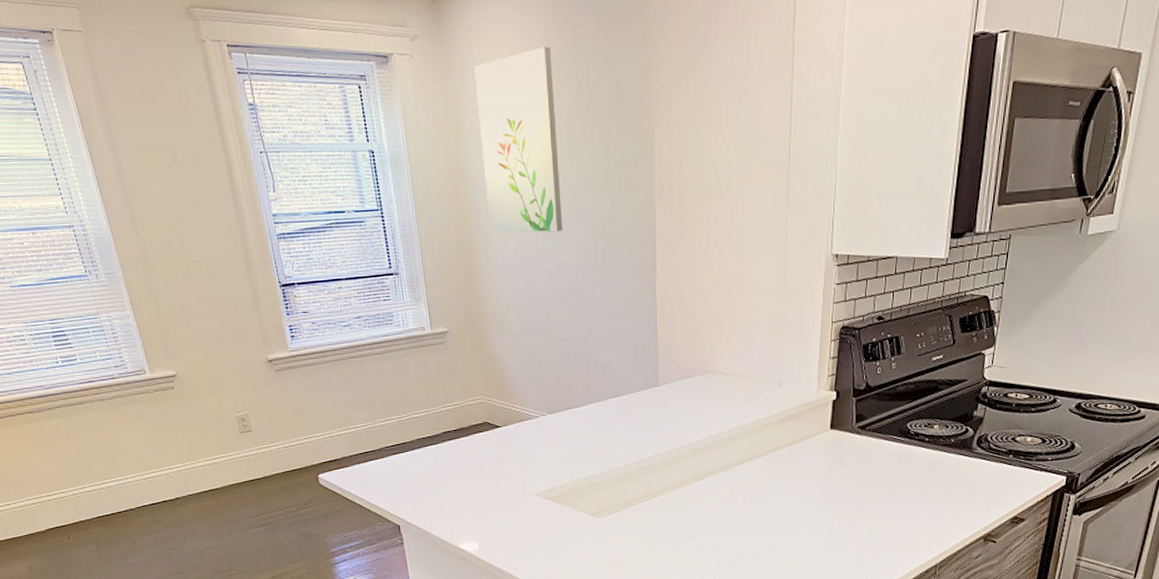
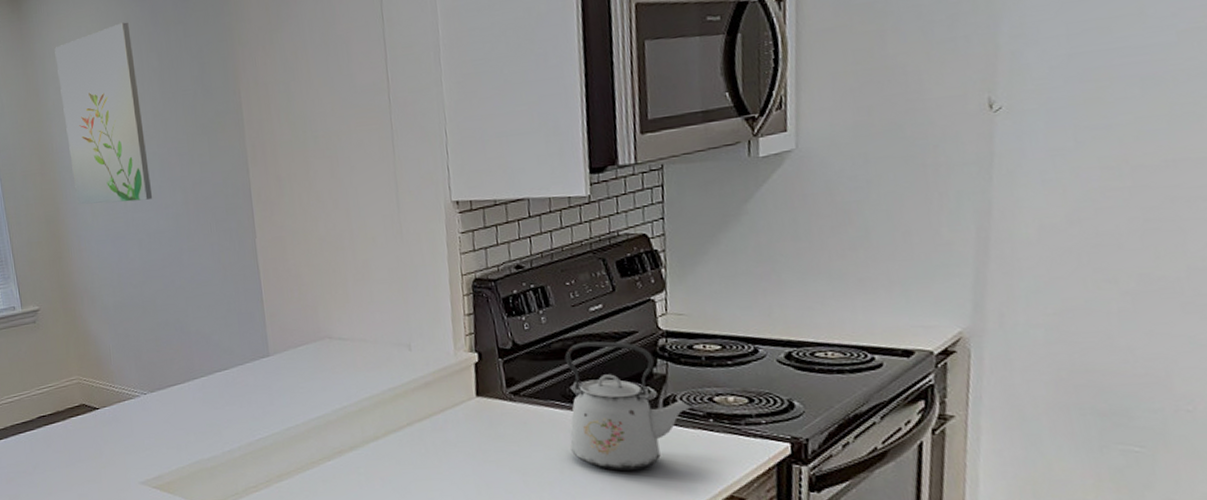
kettle: none [900,386,1001,494] -> present [565,341,695,471]

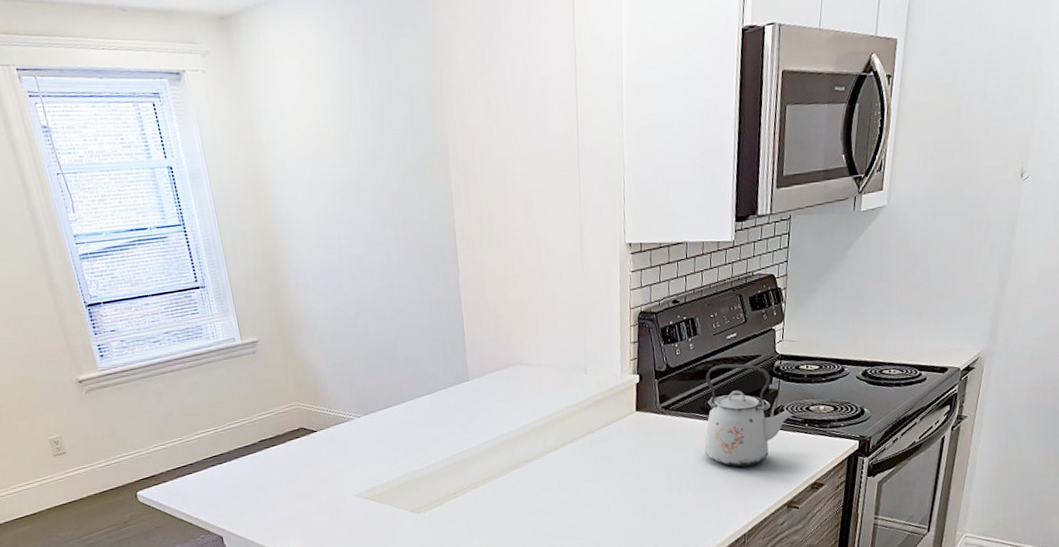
wall art: present [54,22,153,205] -> none [267,56,366,240]

